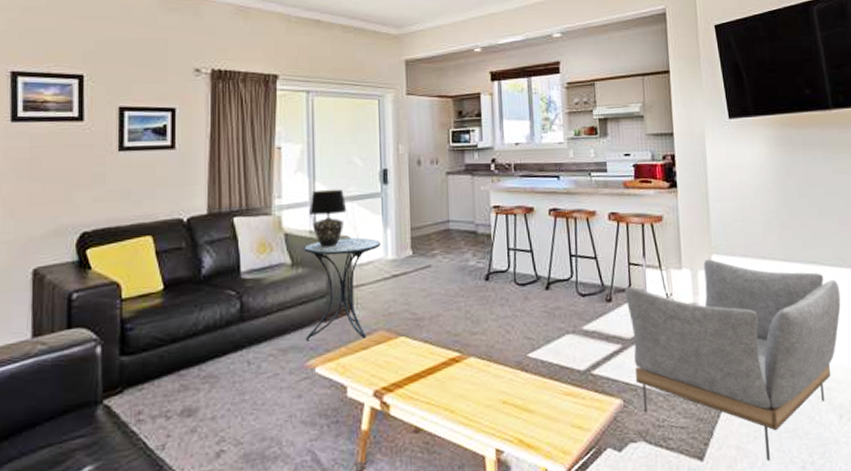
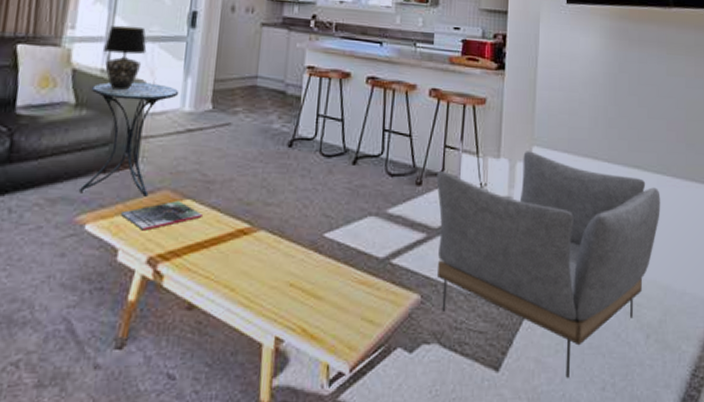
magazine: none [345,339,418,368] -> present [121,201,204,231]

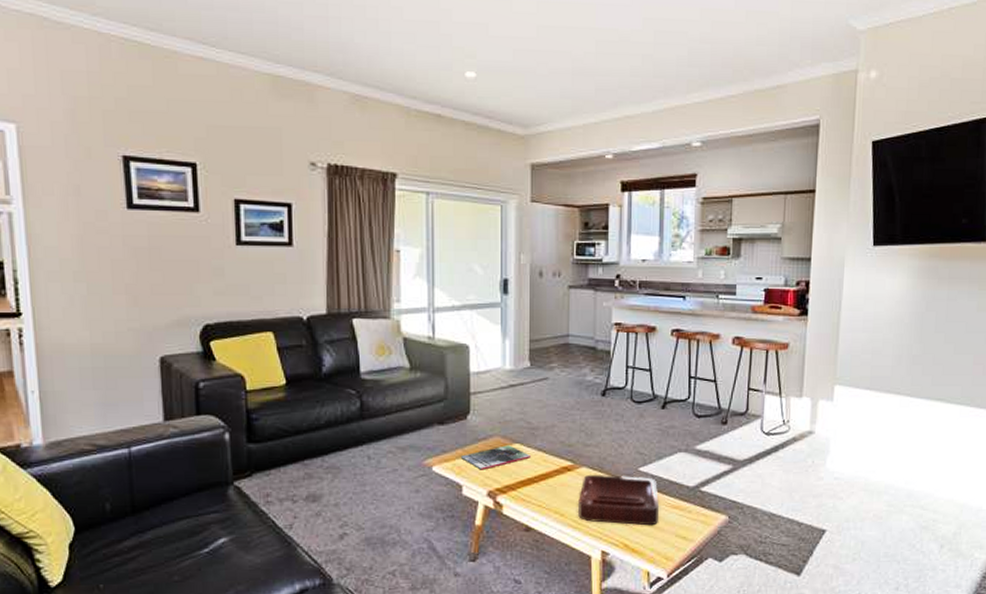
side table: present [78,82,179,197] -> none [421,346,499,443]
table lamp: present [104,25,147,90] -> none [428,296,466,353]
decorative tray: none [250,239,344,306] -> present [577,474,659,526]
armchair: present [436,151,660,378] -> none [741,390,963,580]

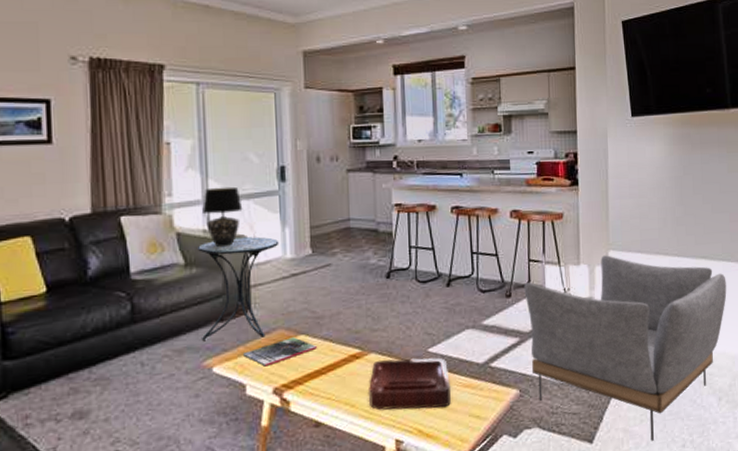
side table: none [421,346,499,443] -> present [196,237,279,341]
table lamp: none [428,296,466,353] -> present [202,186,243,247]
armchair: none [741,390,963,580] -> present [524,255,727,441]

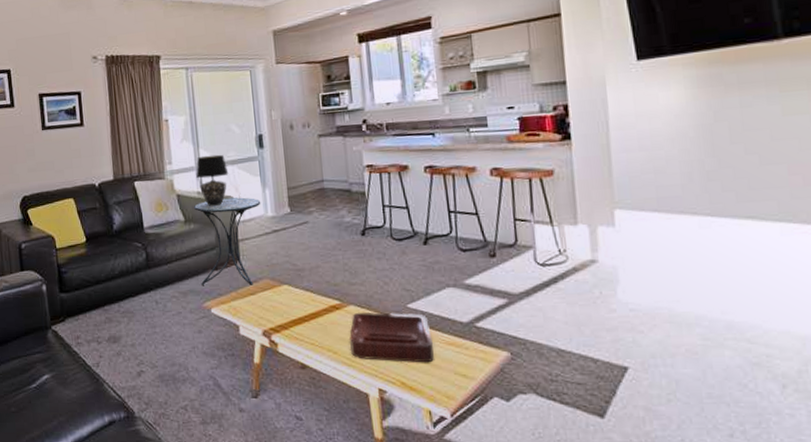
magazine: present [243,337,318,367] -> none [236,286,300,311]
armchair: present [524,255,727,441] -> none [510,214,789,425]

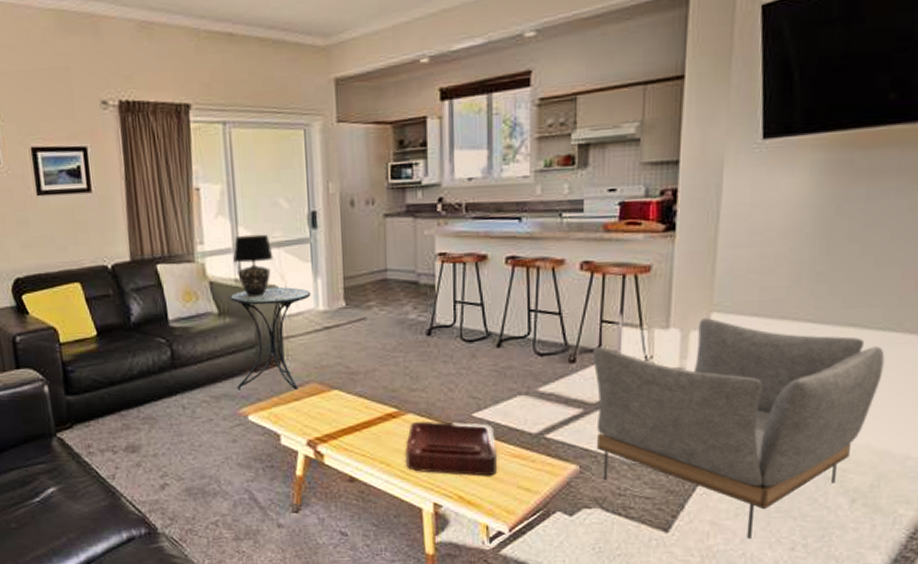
armchair: none [510,214,789,425] -> present [593,318,885,539]

